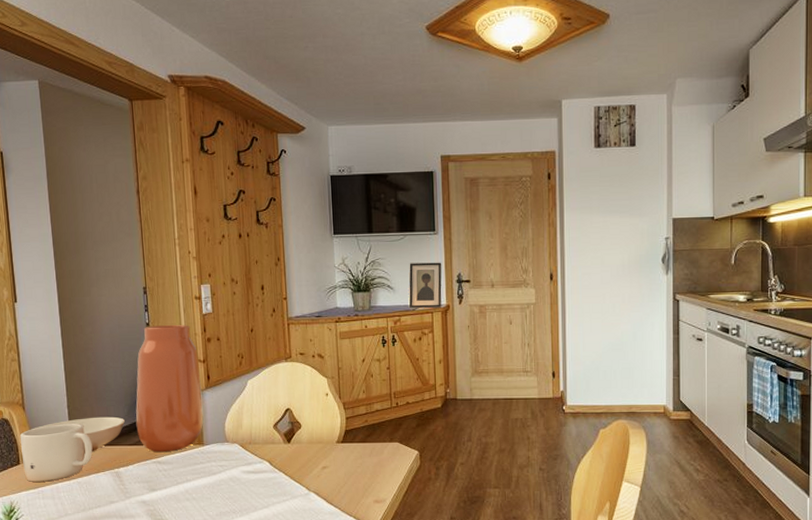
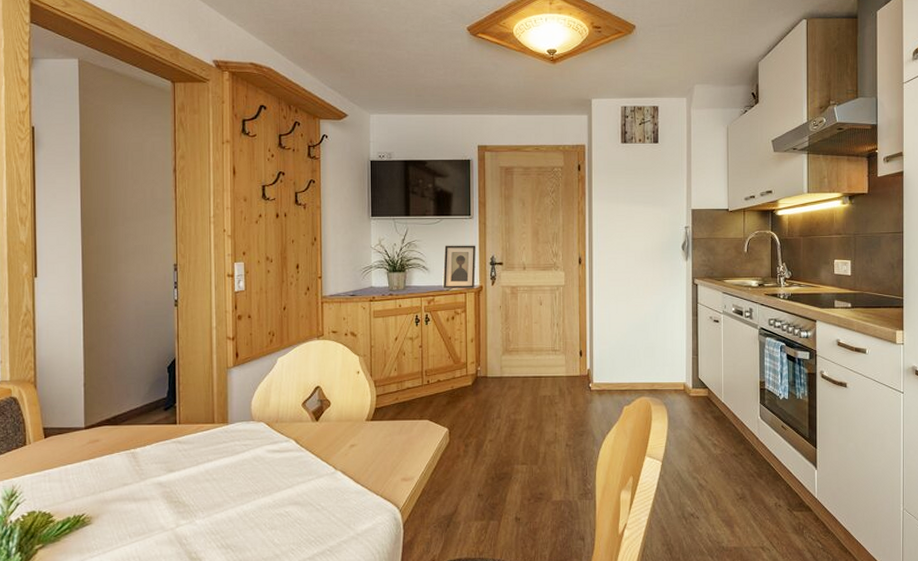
mug: present [20,424,93,482] -> none [29,402,108,464]
bowl: present [32,416,125,455] -> none [43,395,145,435]
vase: present [135,325,204,453] -> none [157,302,229,432]

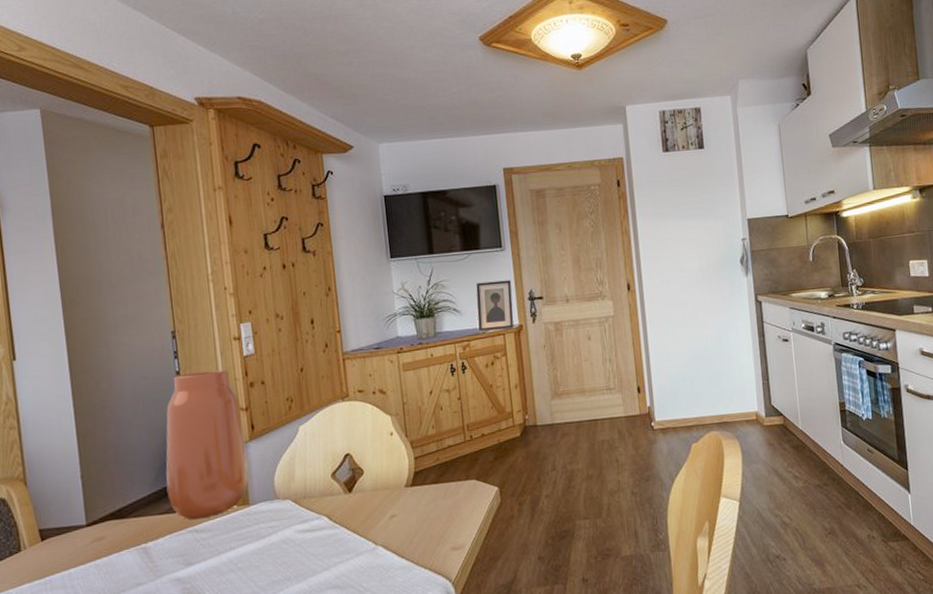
vase: none [157,302,229,432] -> present [165,369,249,520]

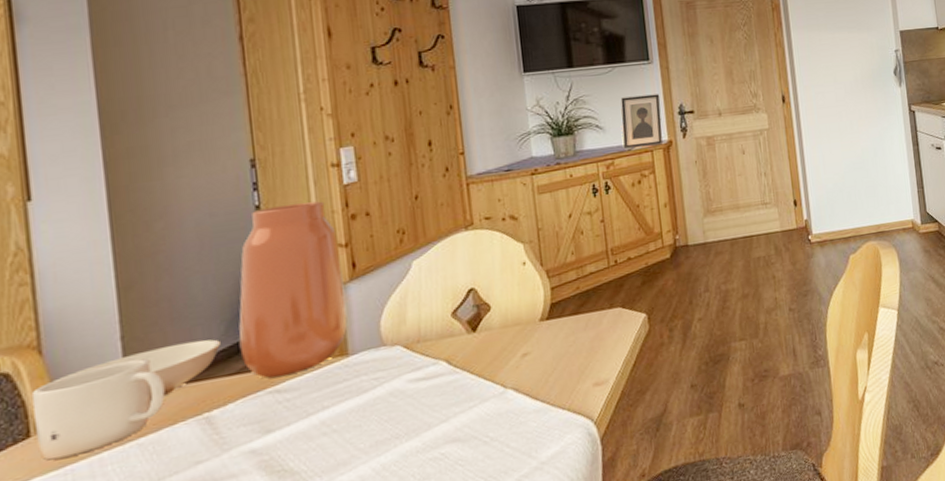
mug: none [21,495,114,571] -> present [32,358,166,461]
bowl: none [36,483,153,531] -> present [55,339,221,402]

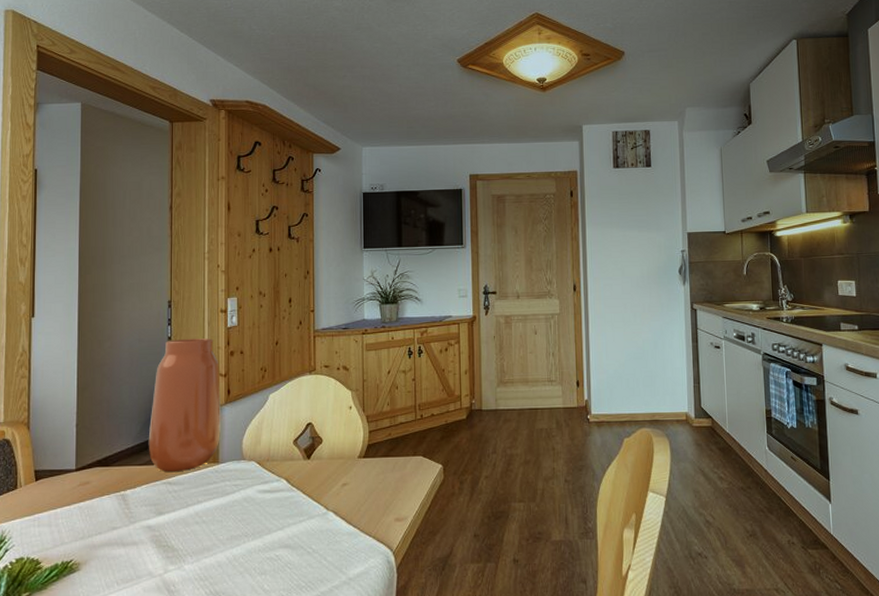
mug: present [32,358,166,461] -> none [20,443,99,508]
bowl: present [55,339,221,402] -> none [35,435,136,477]
picture frame: present [620,94,663,149] -> none [436,274,469,319]

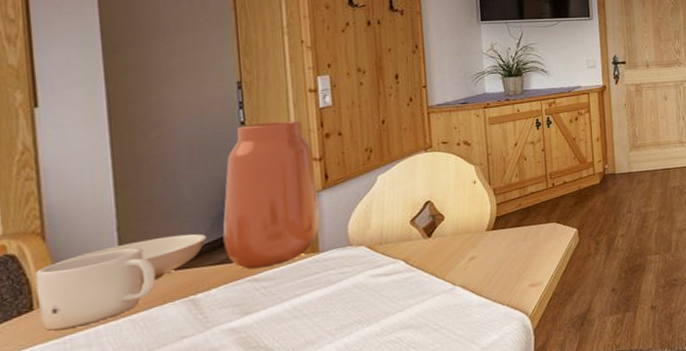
mug: none [20,443,99,508] -> present [36,247,156,331]
bowl: none [35,435,136,477] -> present [56,233,206,285]

